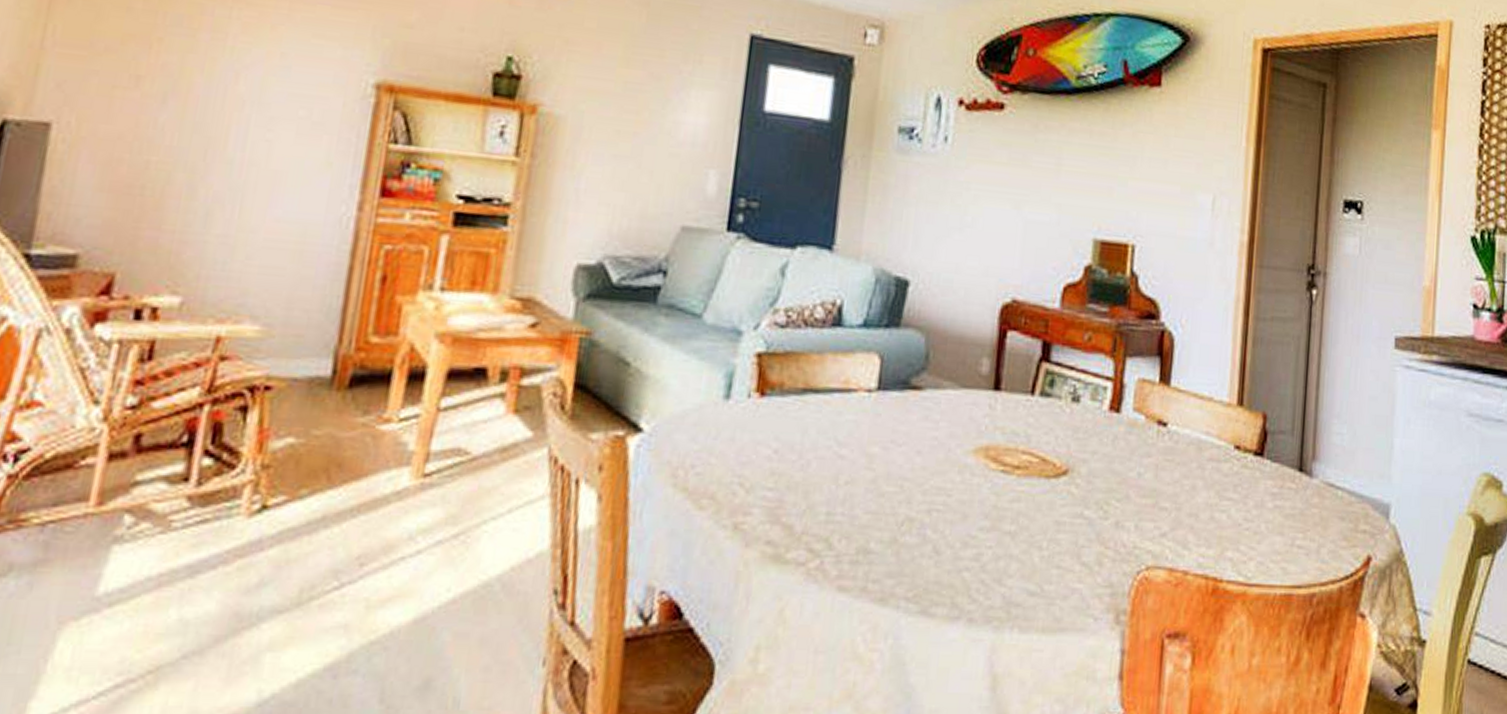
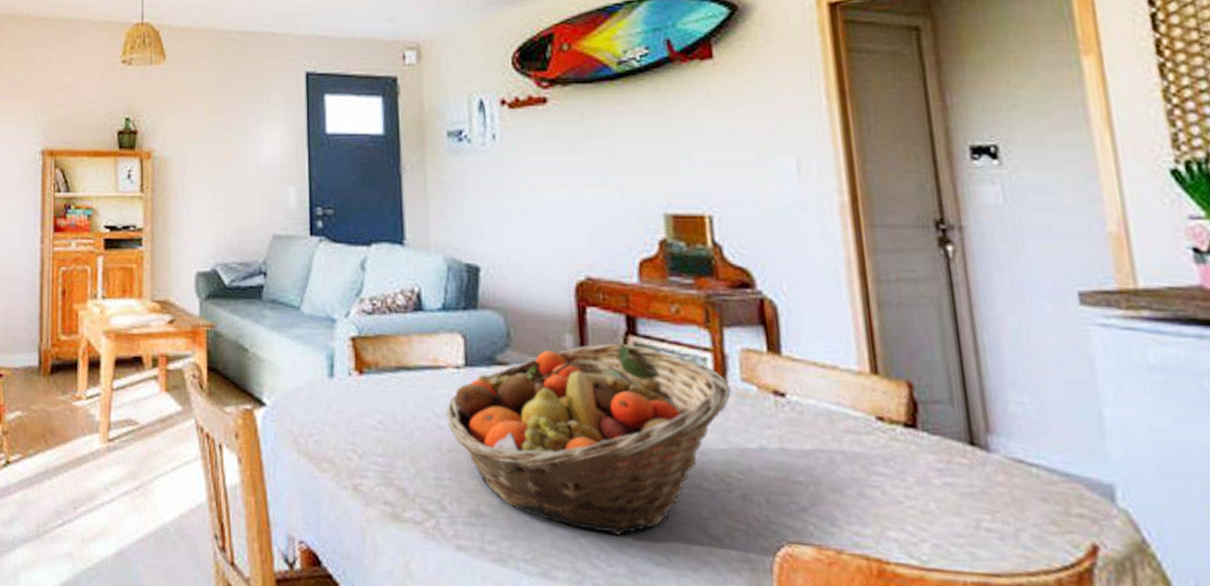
fruit basket: none [848,369,1123,567] -> present [446,343,731,536]

